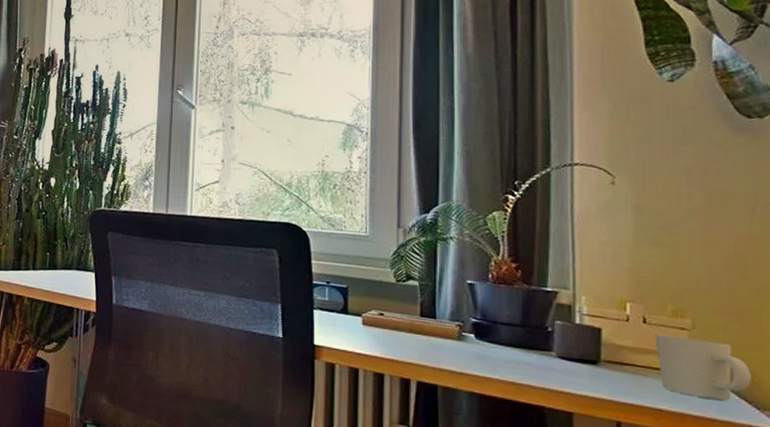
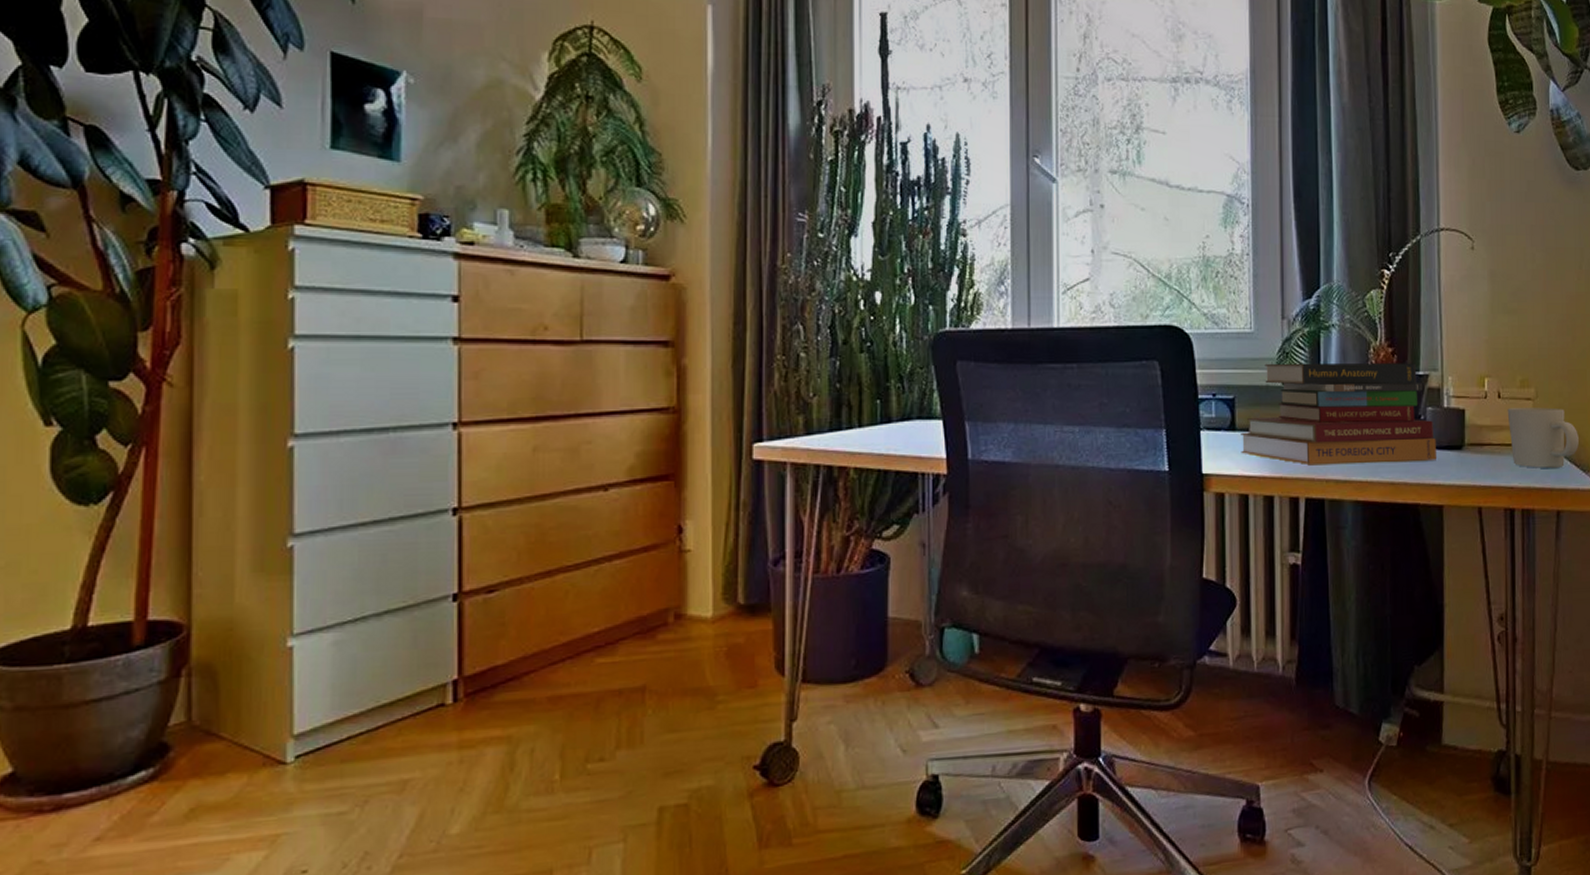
books: none [352,262,566,370] -> present [1241,363,1436,464]

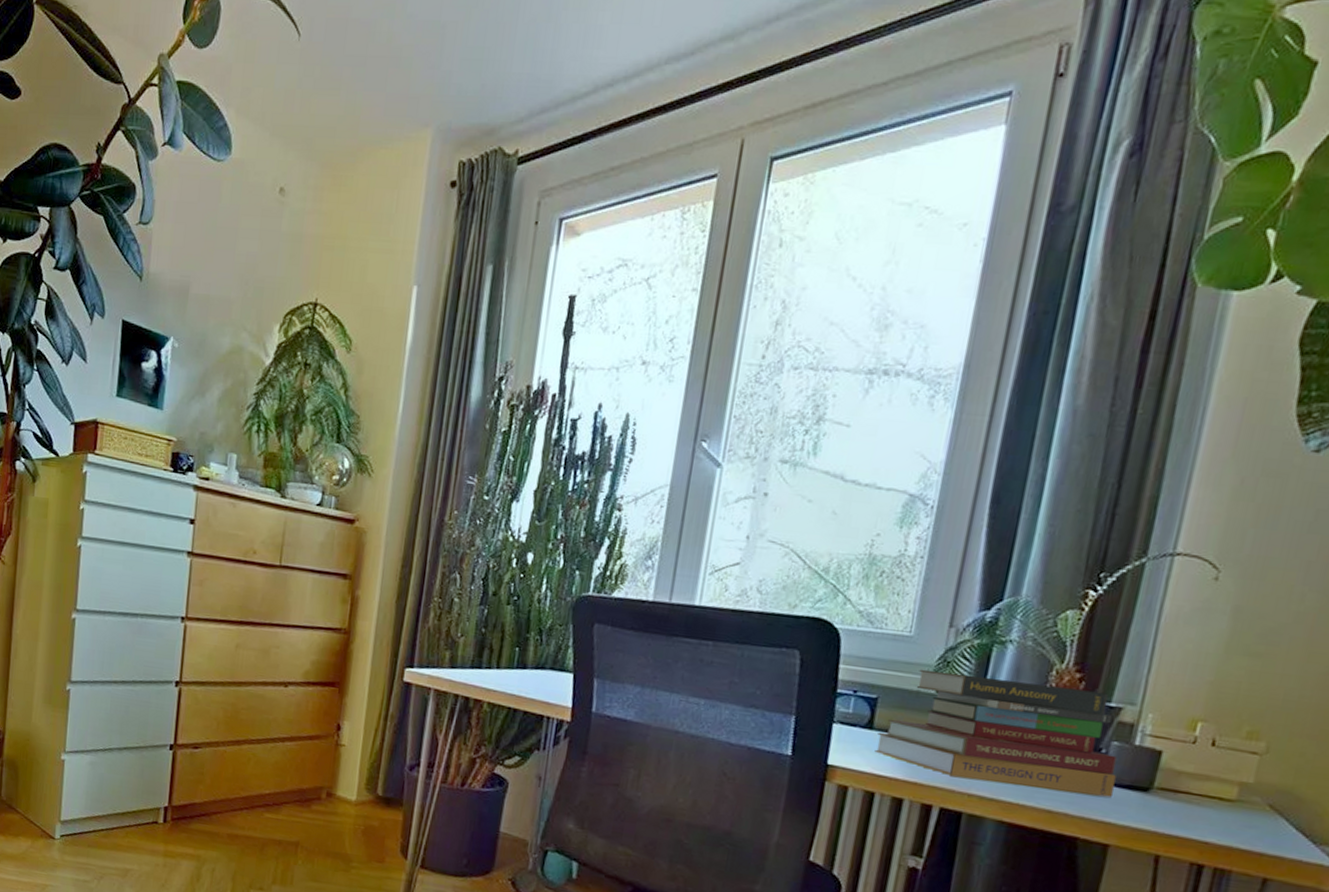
mug: present [1507,407,1579,469] -> none [1215,759,1317,835]

